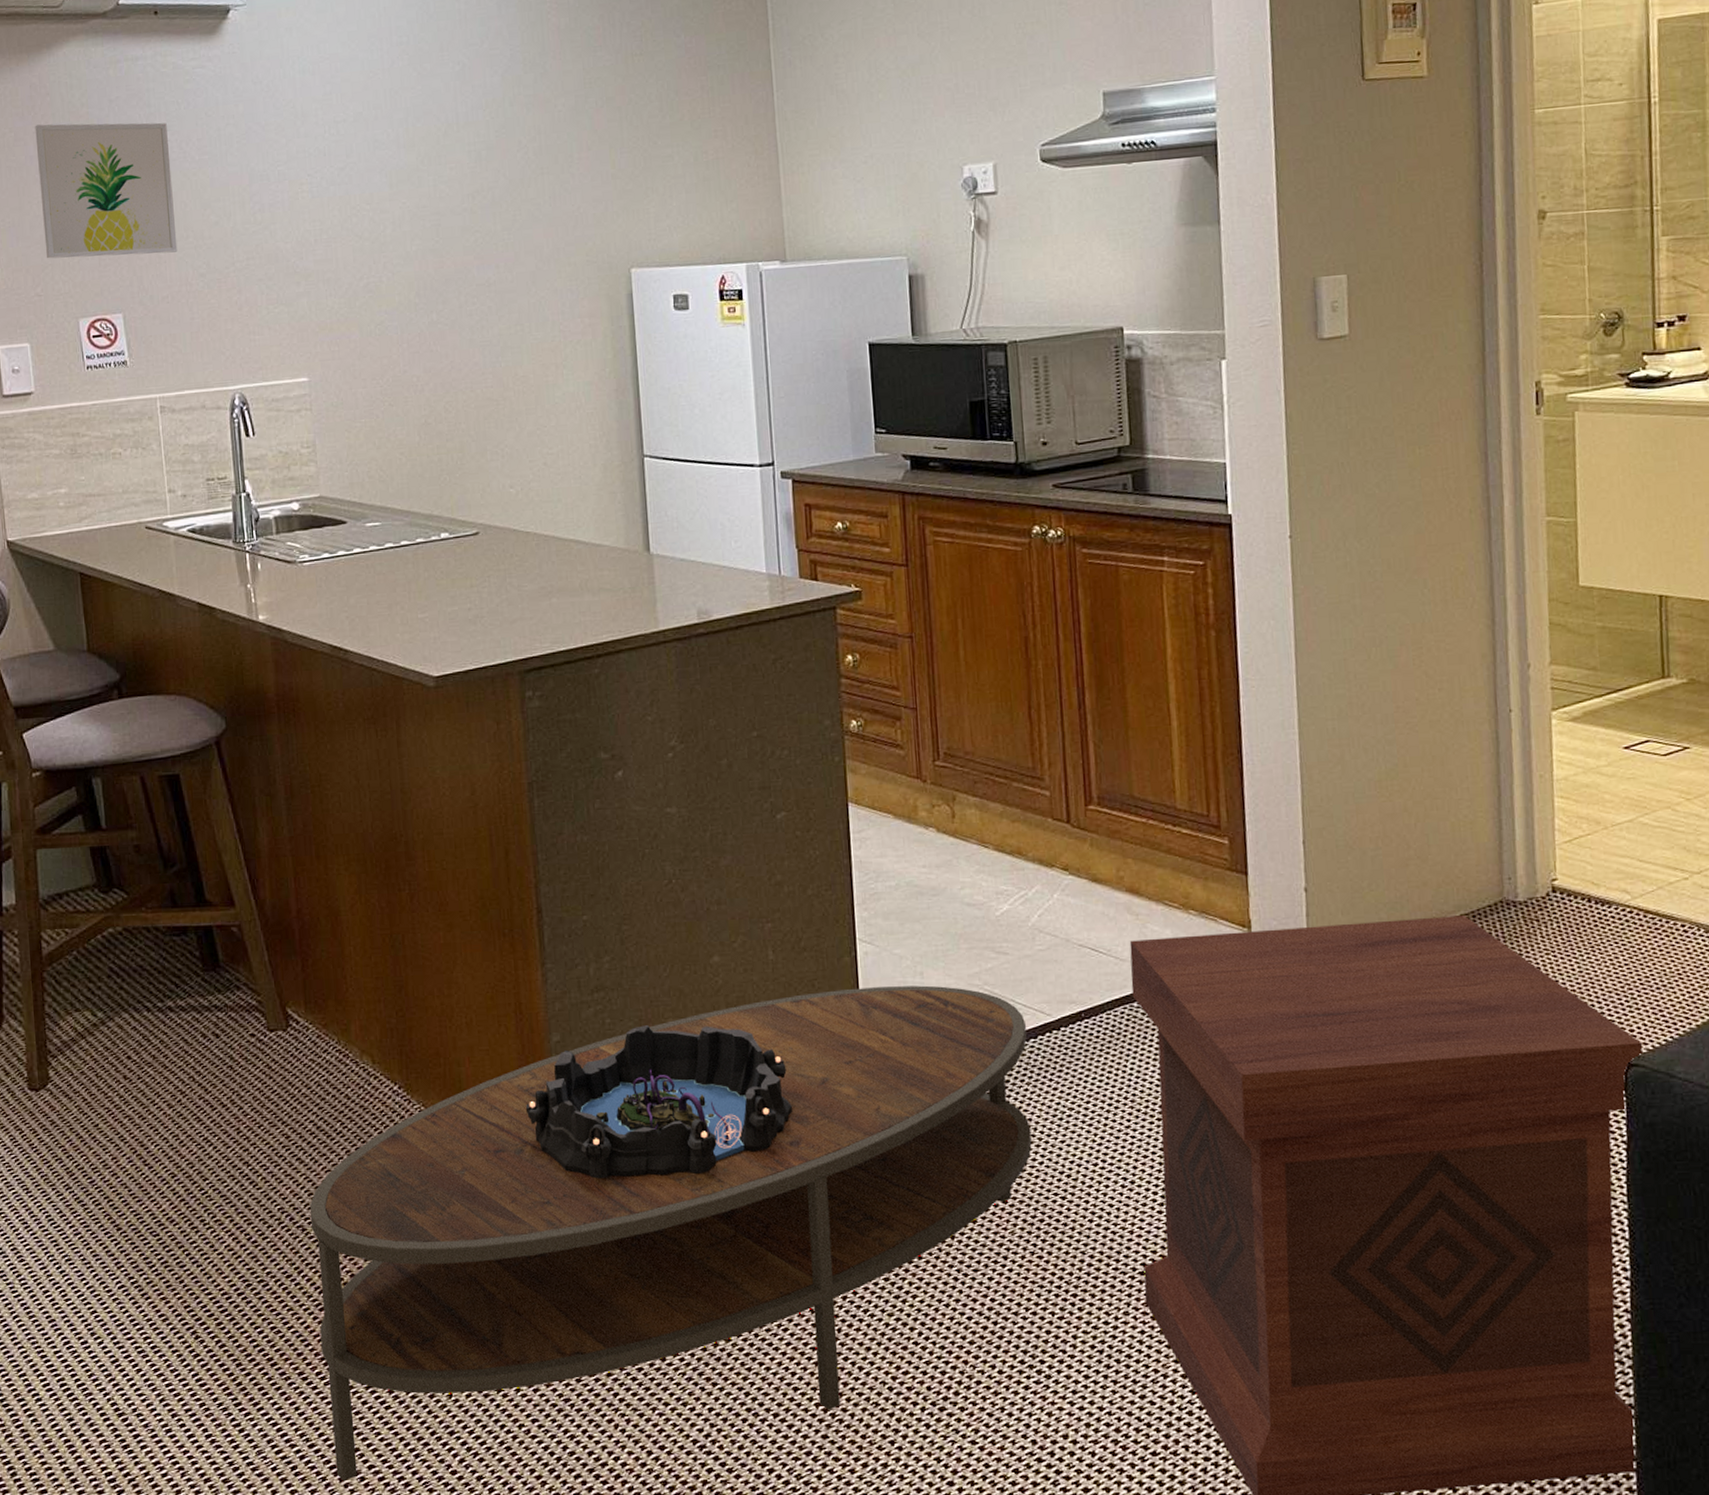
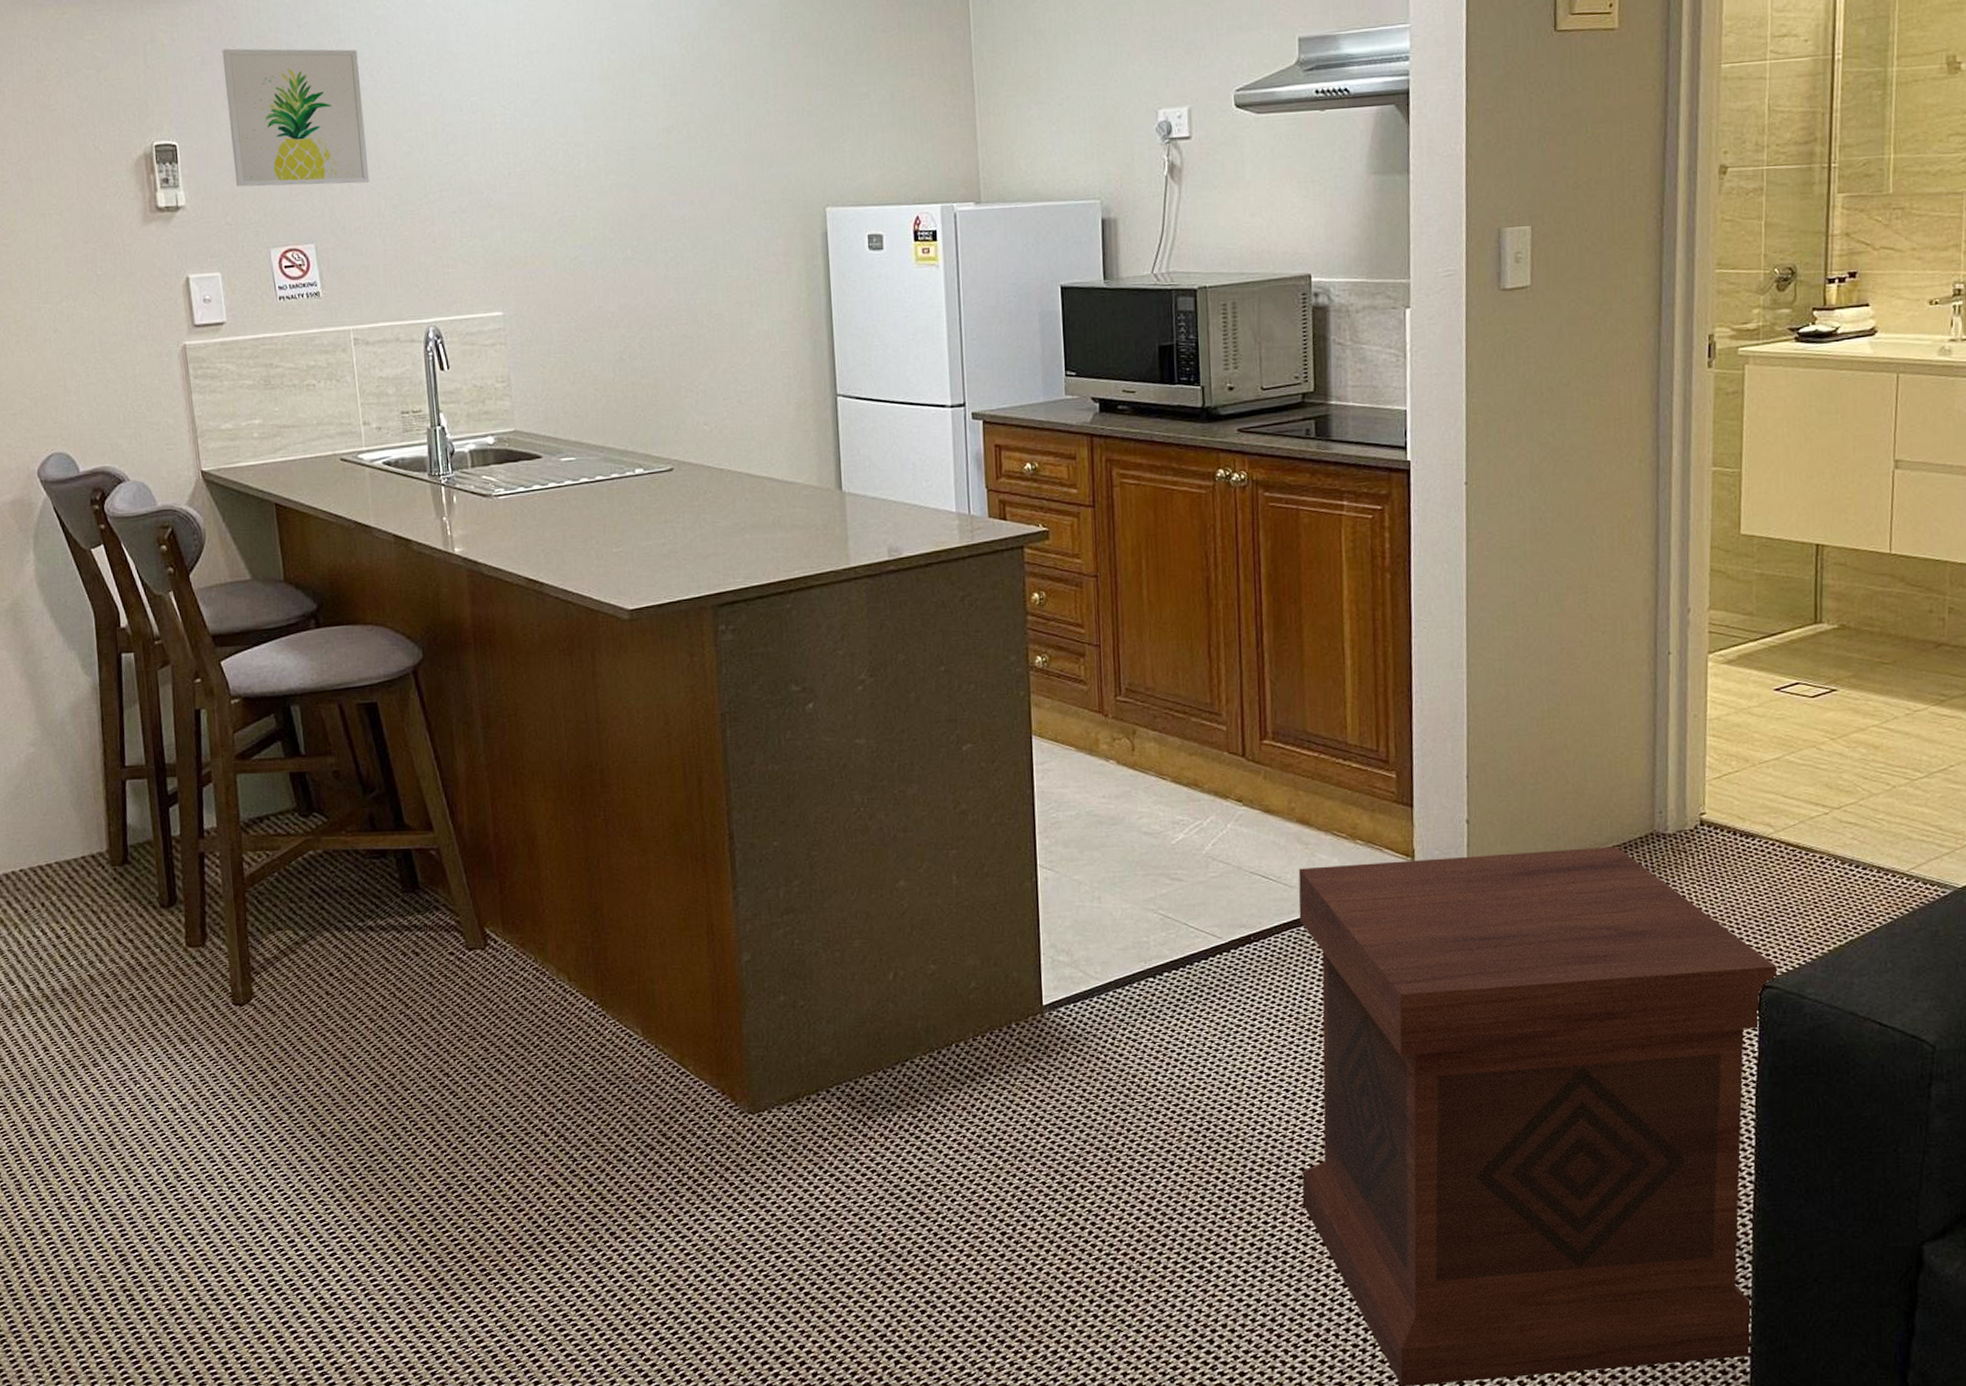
coffee table: present [309,985,1032,1482] -> none [508,909,1200,1369]
decorative bowl: present [525,1025,793,1179] -> none [716,946,974,1090]

